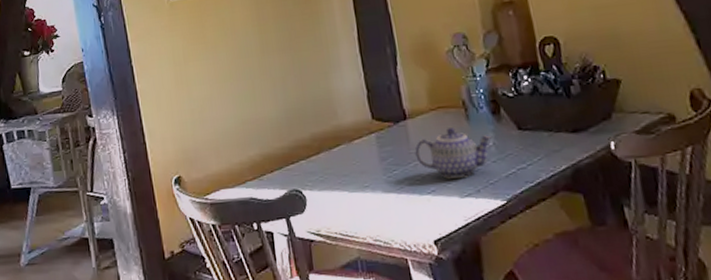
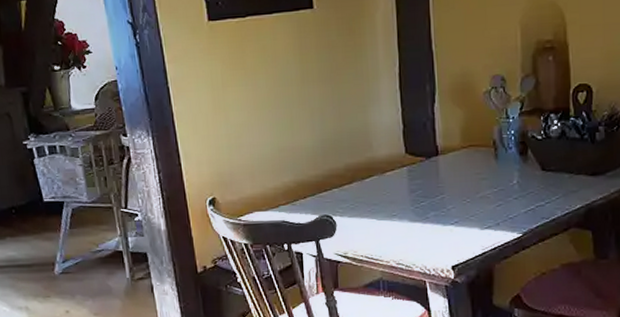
teapot: present [414,128,493,179] -> none [443,165,517,212]

